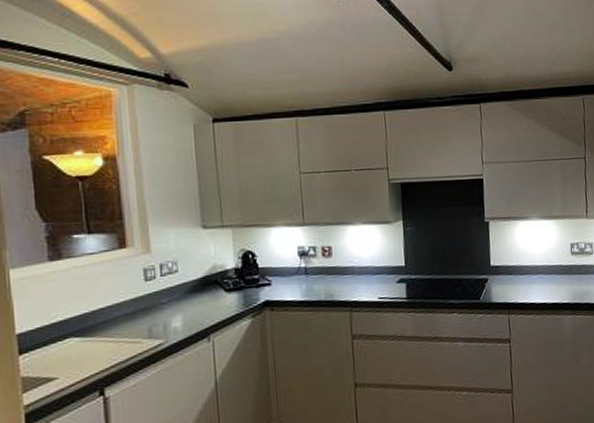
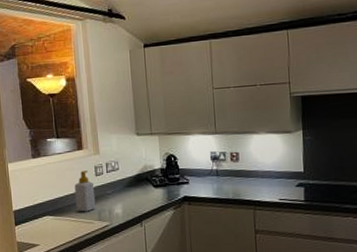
soap bottle: none [113,274,145,329] -> present [74,171,96,212]

